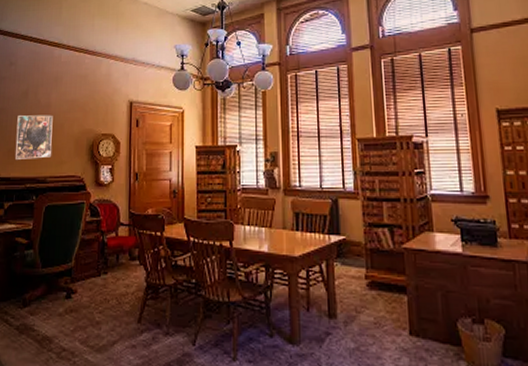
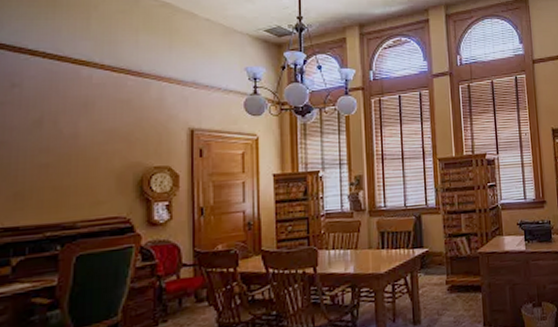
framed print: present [14,115,53,159] -> none [25,147,83,204]

